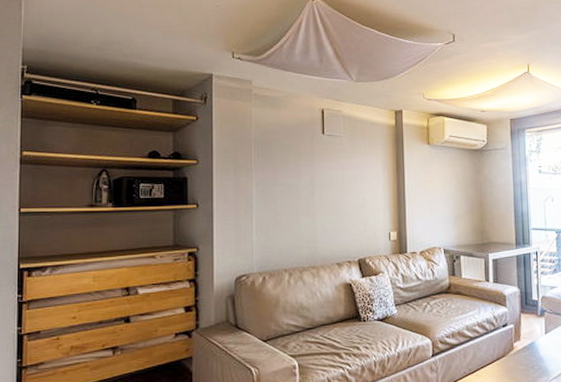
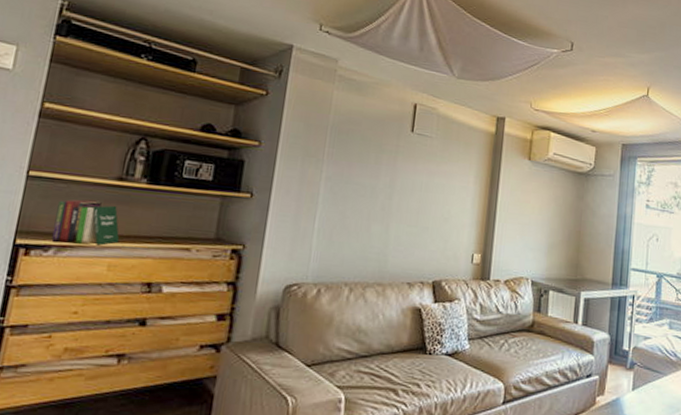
books: none [46,226,99,264] -> present [51,199,120,246]

